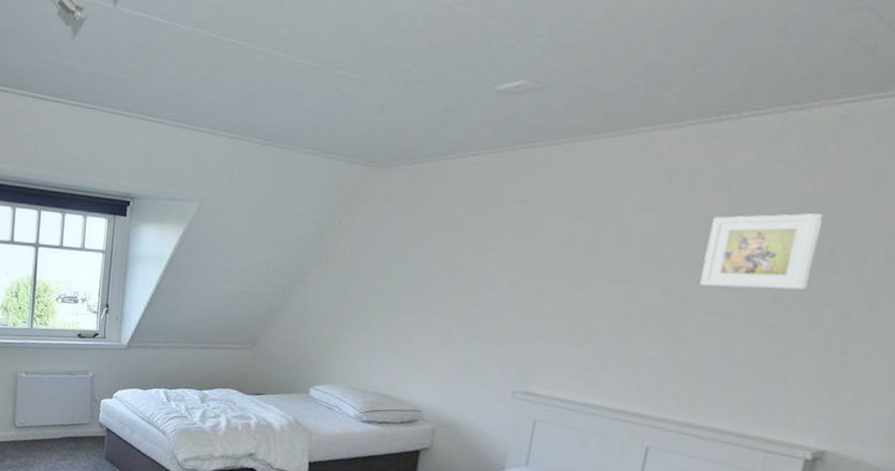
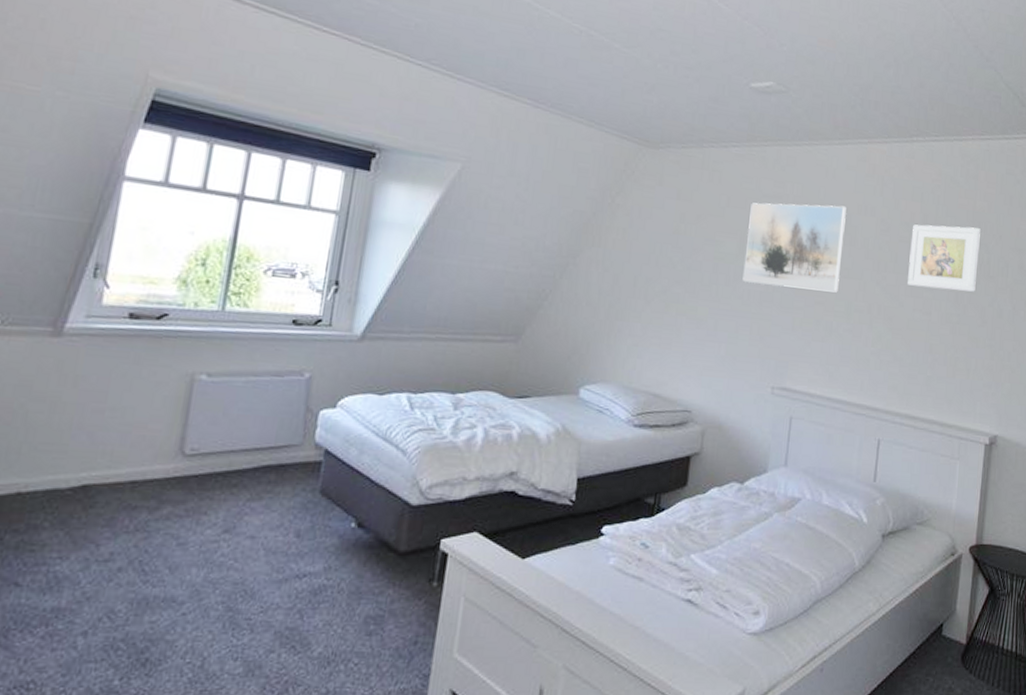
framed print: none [481,204,617,297] -> present [742,202,846,293]

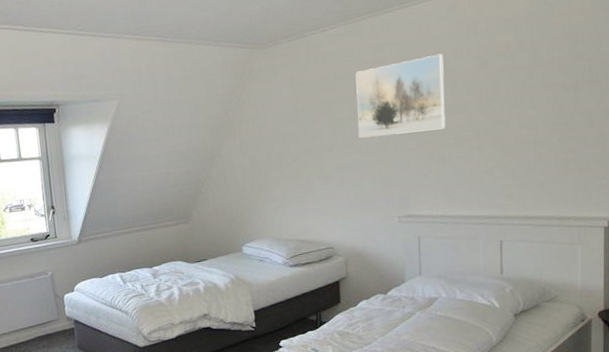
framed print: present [907,224,981,292] -> none [509,40,580,108]

